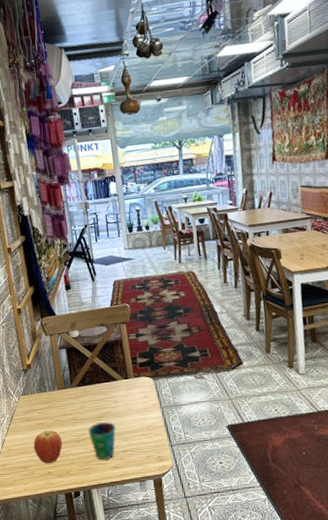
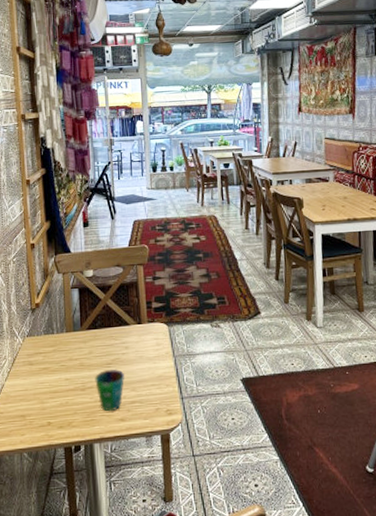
fruit: present [33,430,63,463] -> none [34,376,66,413]

